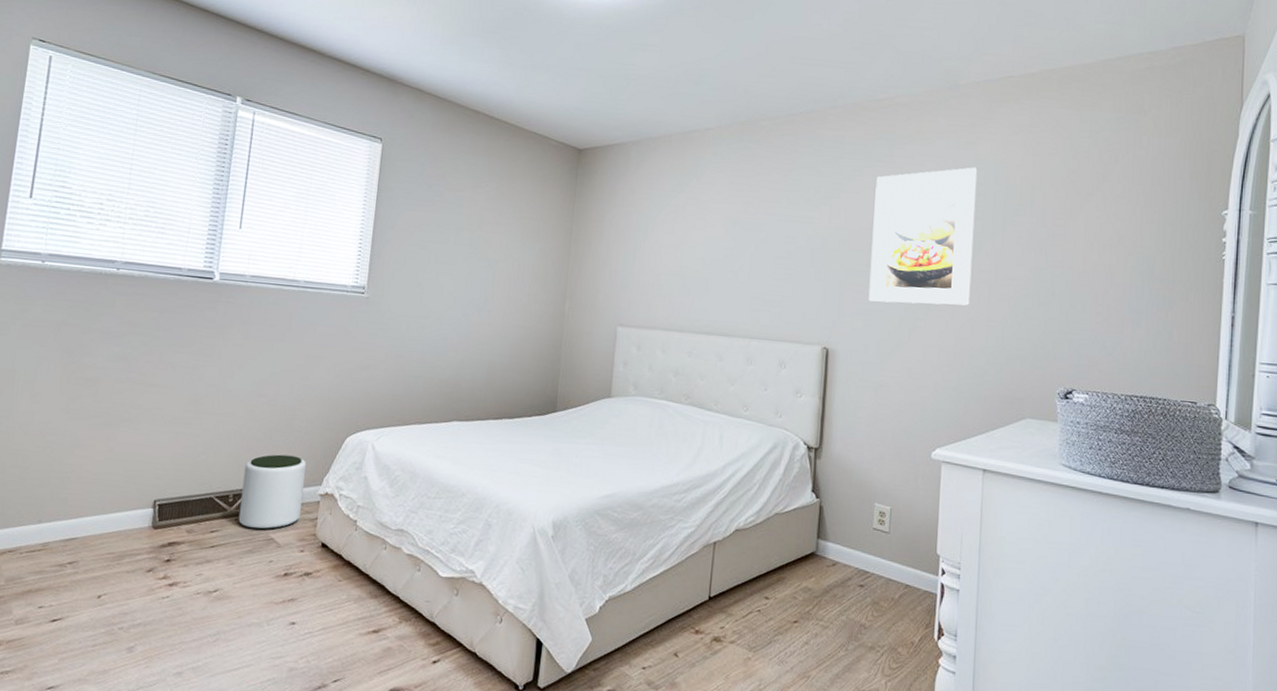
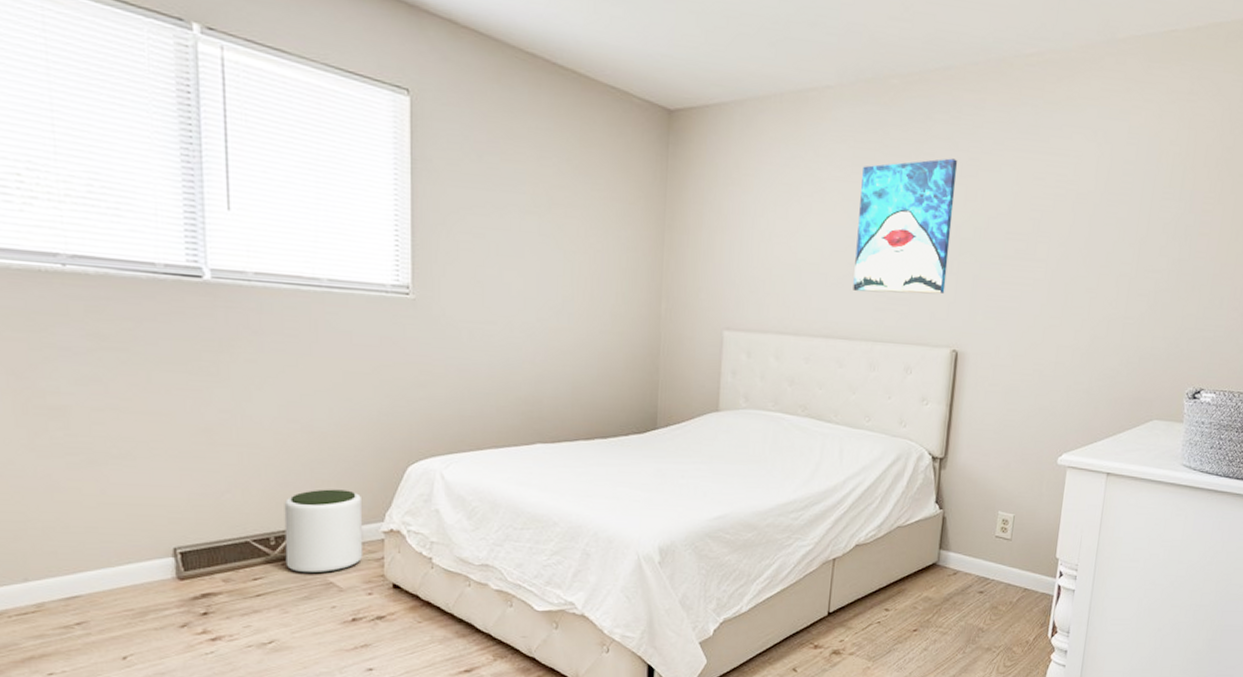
wall art: none [731,183,822,298] -> present [853,158,958,294]
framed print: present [868,167,978,306] -> none [1002,141,1129,302]

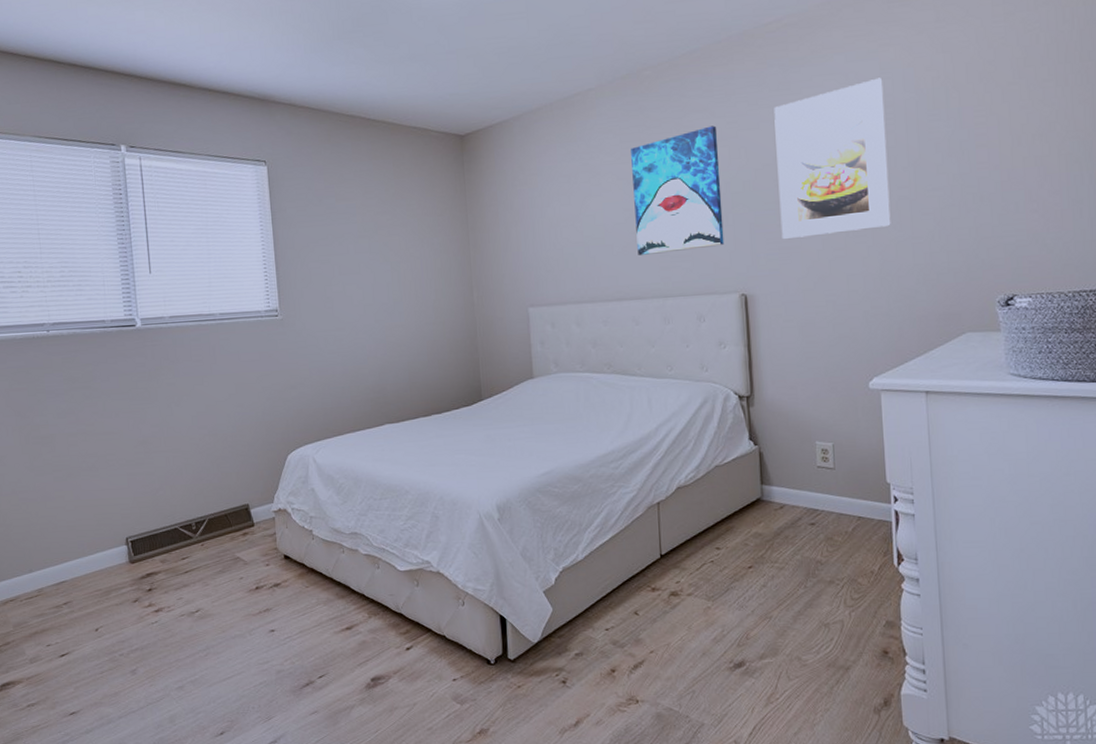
plant pot: present [284,489,363,574] -> none [200,479,260,551]
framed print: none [1002,141,1129,302] -> present [774,77,891,240]

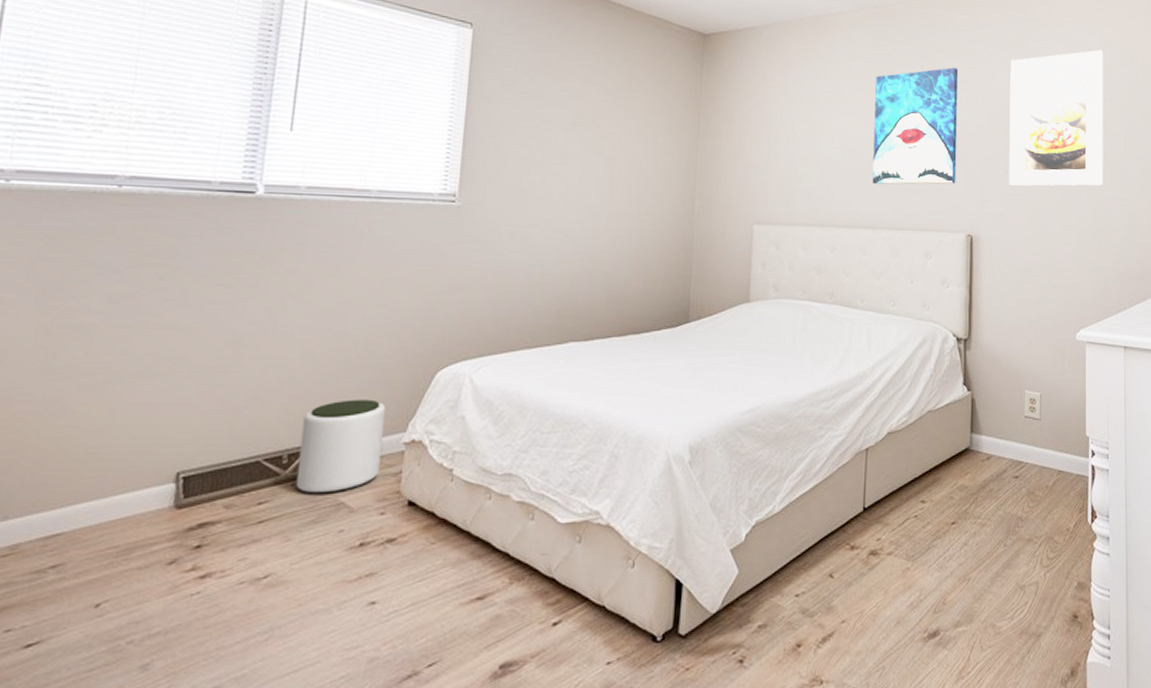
plant pot: none [200,479,260,551] -> present [295,399,387,494]

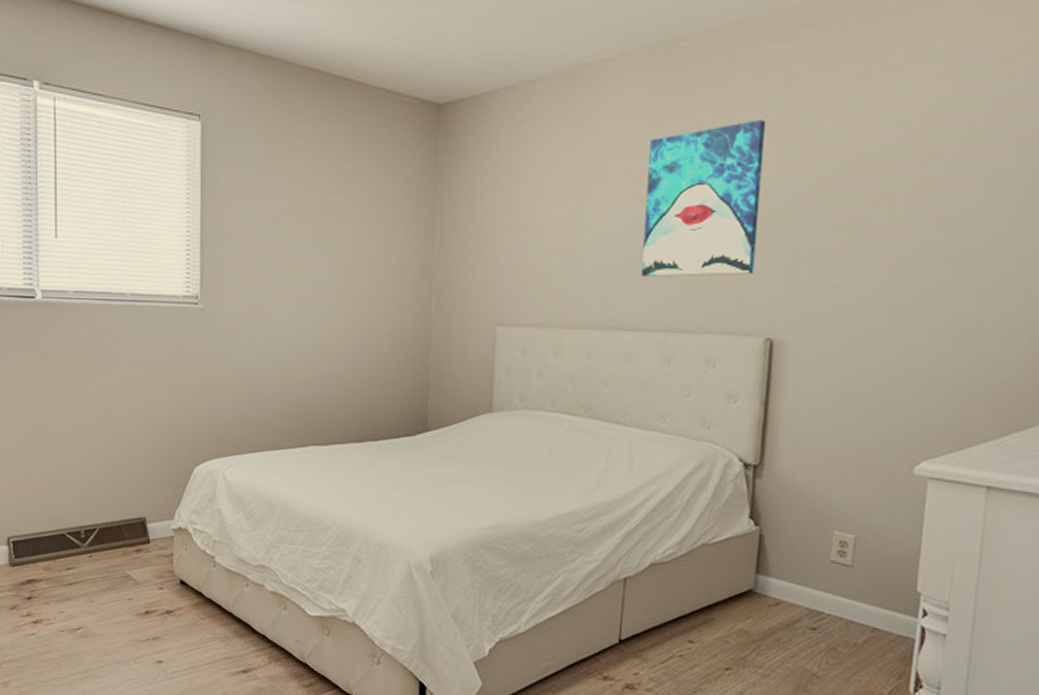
plant pot: present [295,399,387,494] -> none [92,487,156,567]
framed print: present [1008,50,1104,186] -> none [830,74,1000,276]

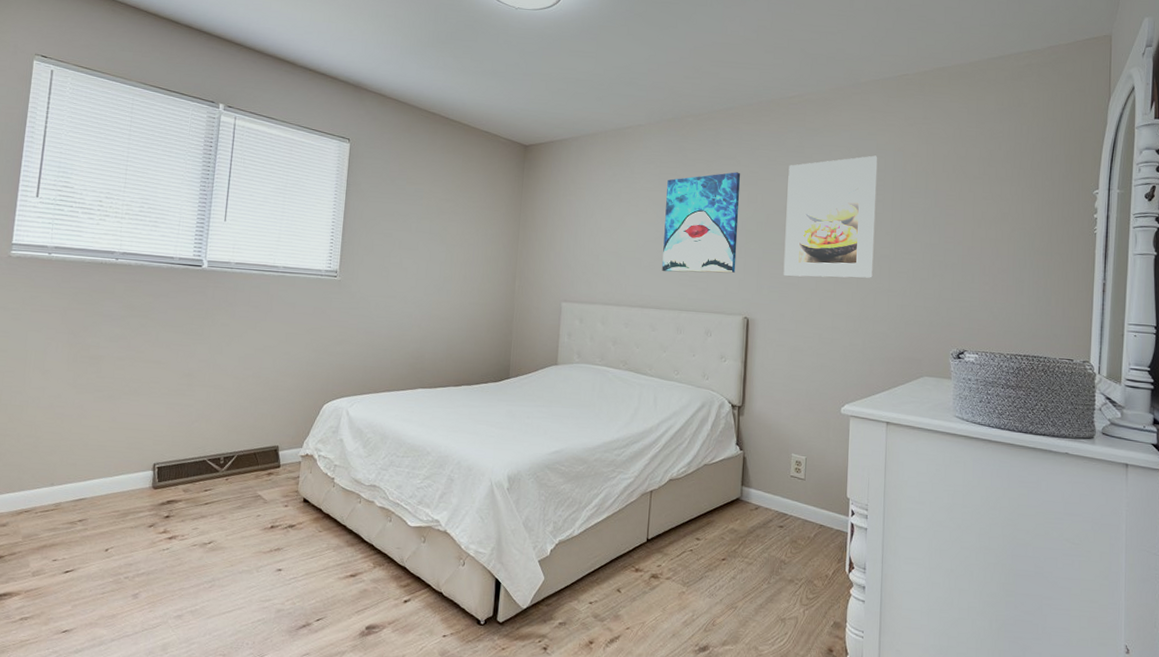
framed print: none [830,74,1000,276] -> present [783,155,878,278]

